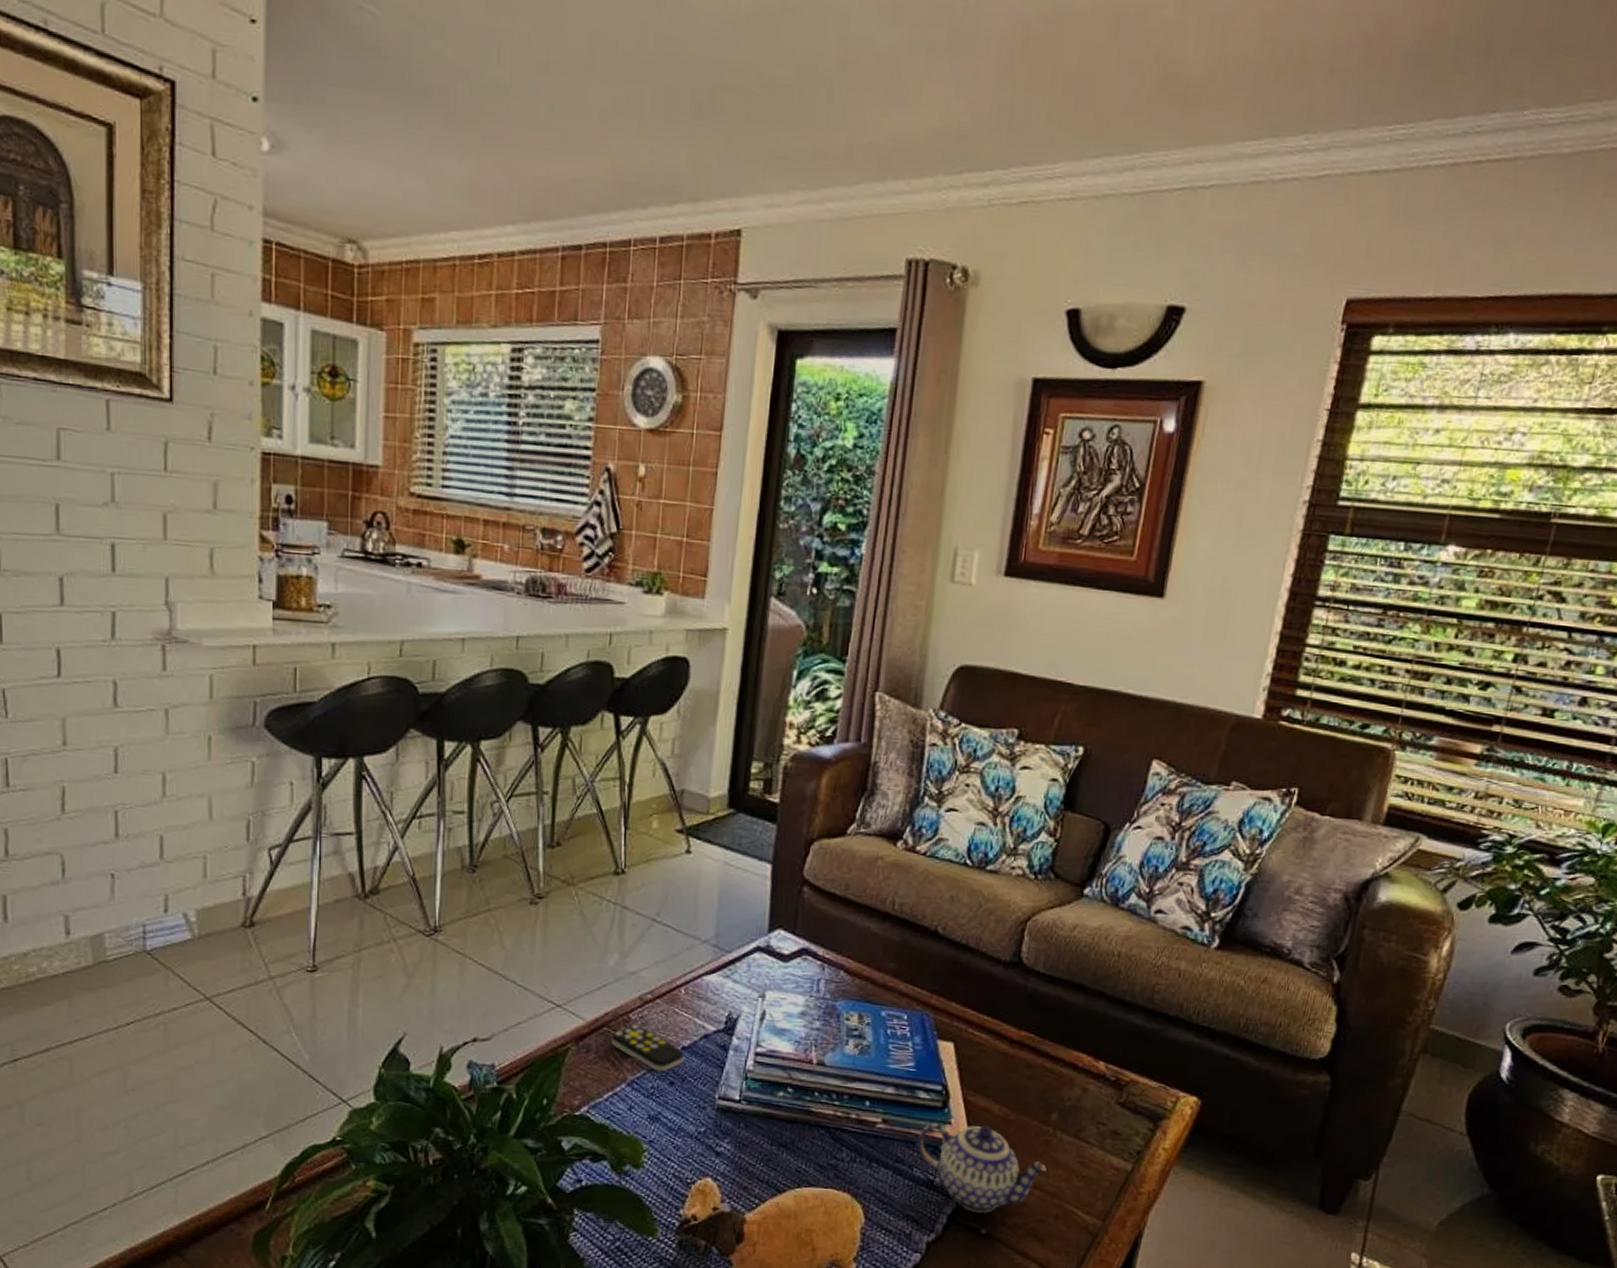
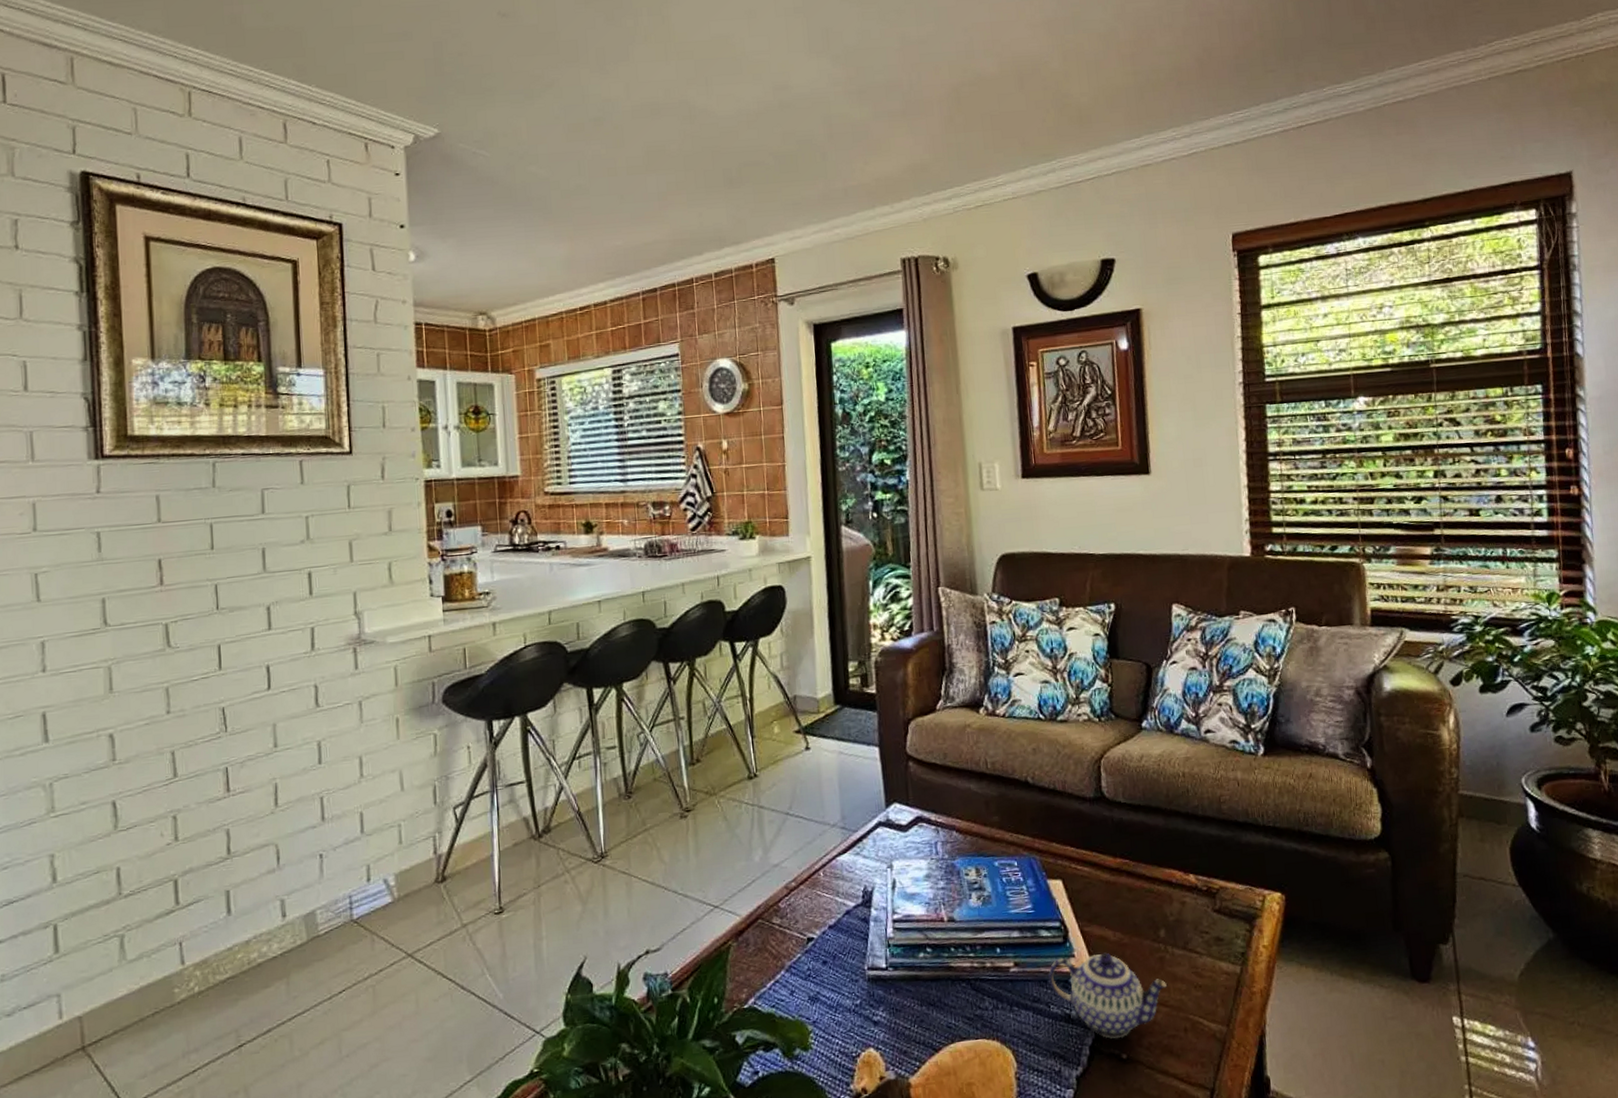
remote control: present [611,1025,684,1072] -> none [766,912,832,953]

